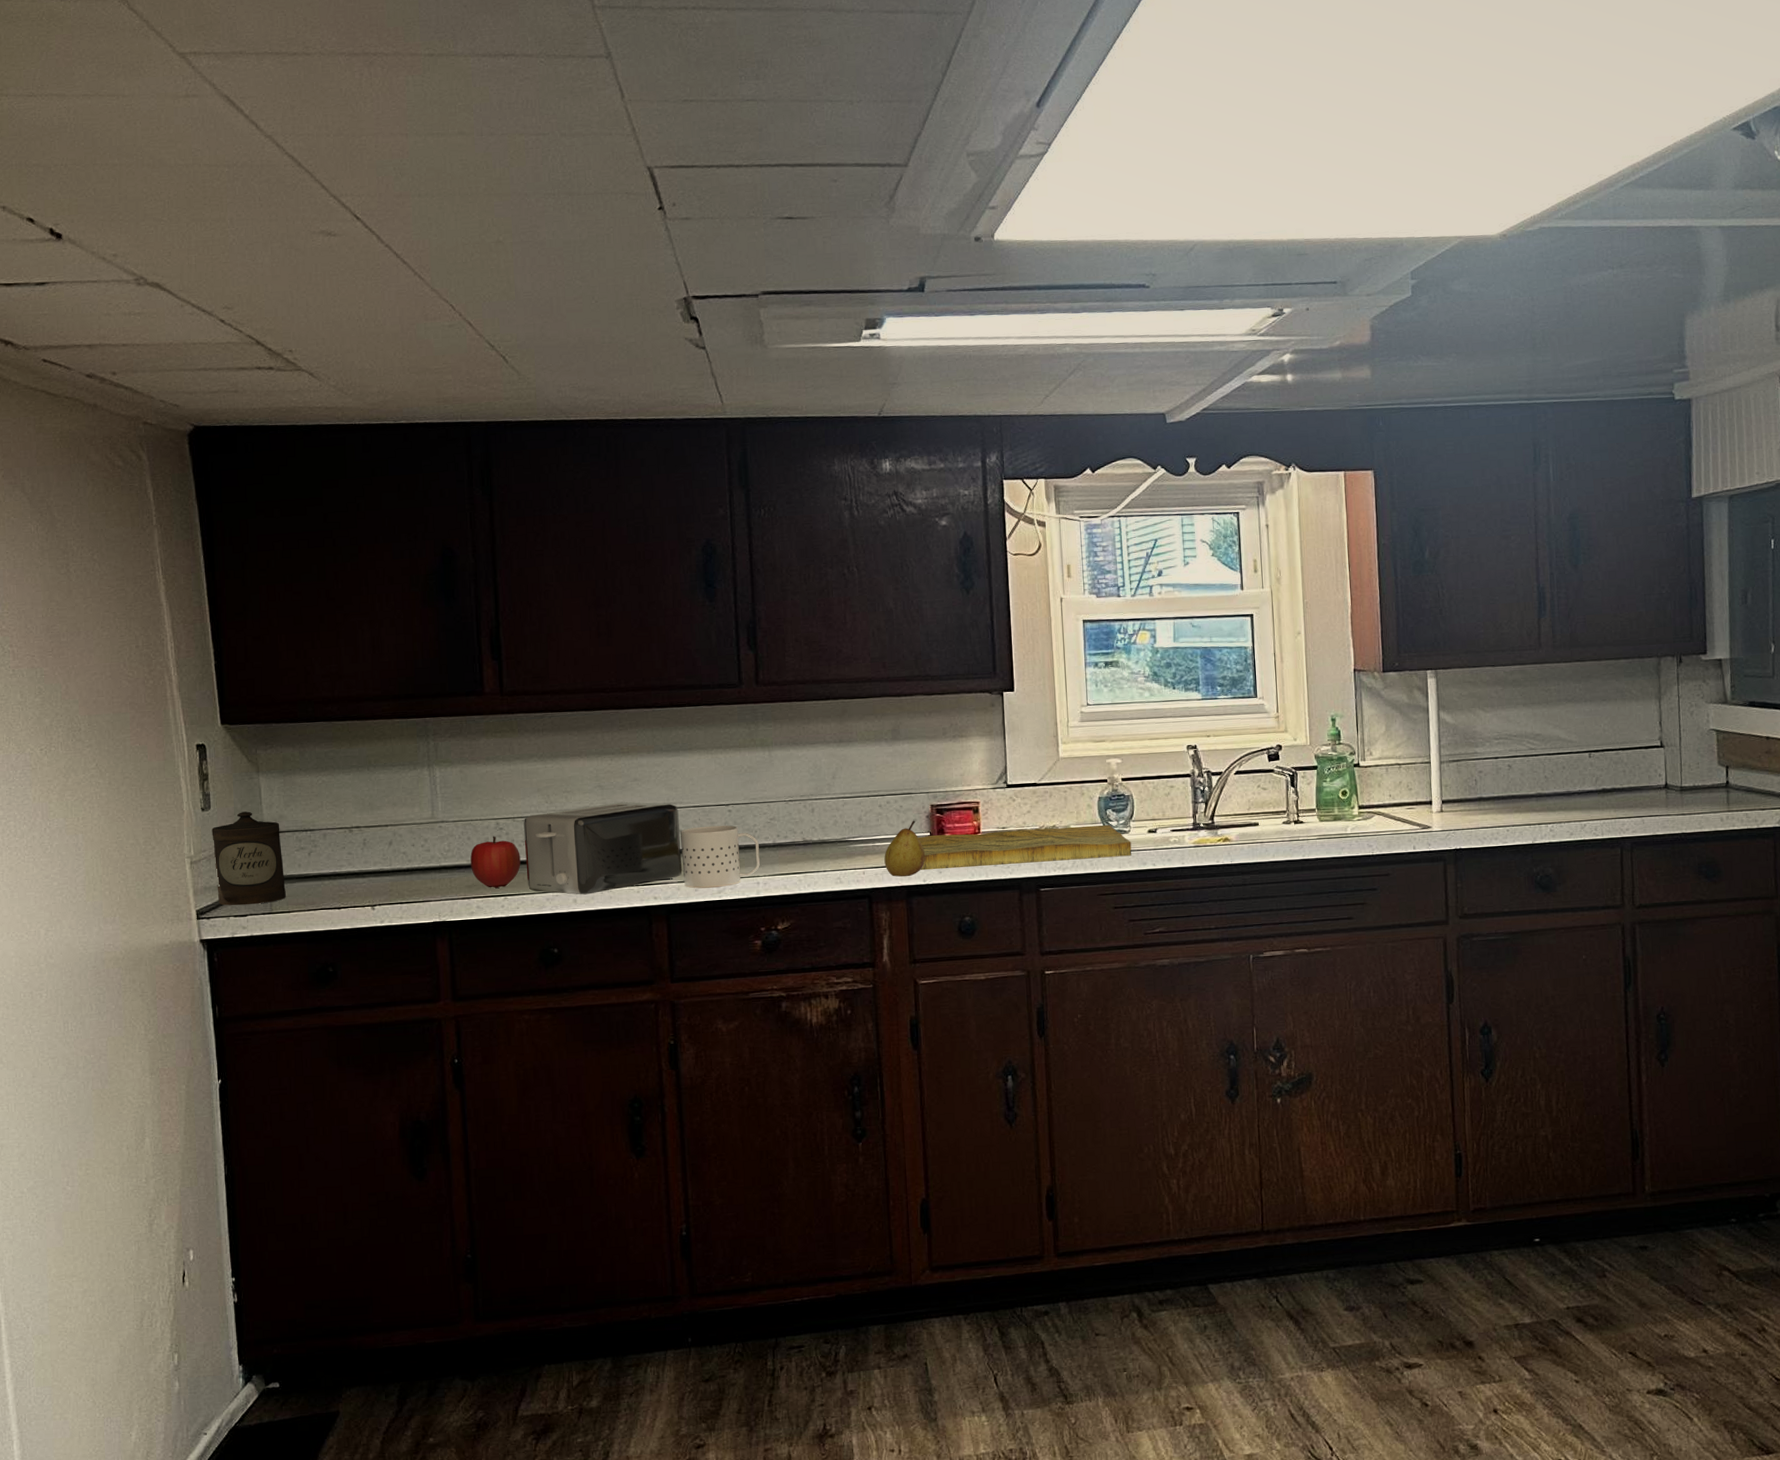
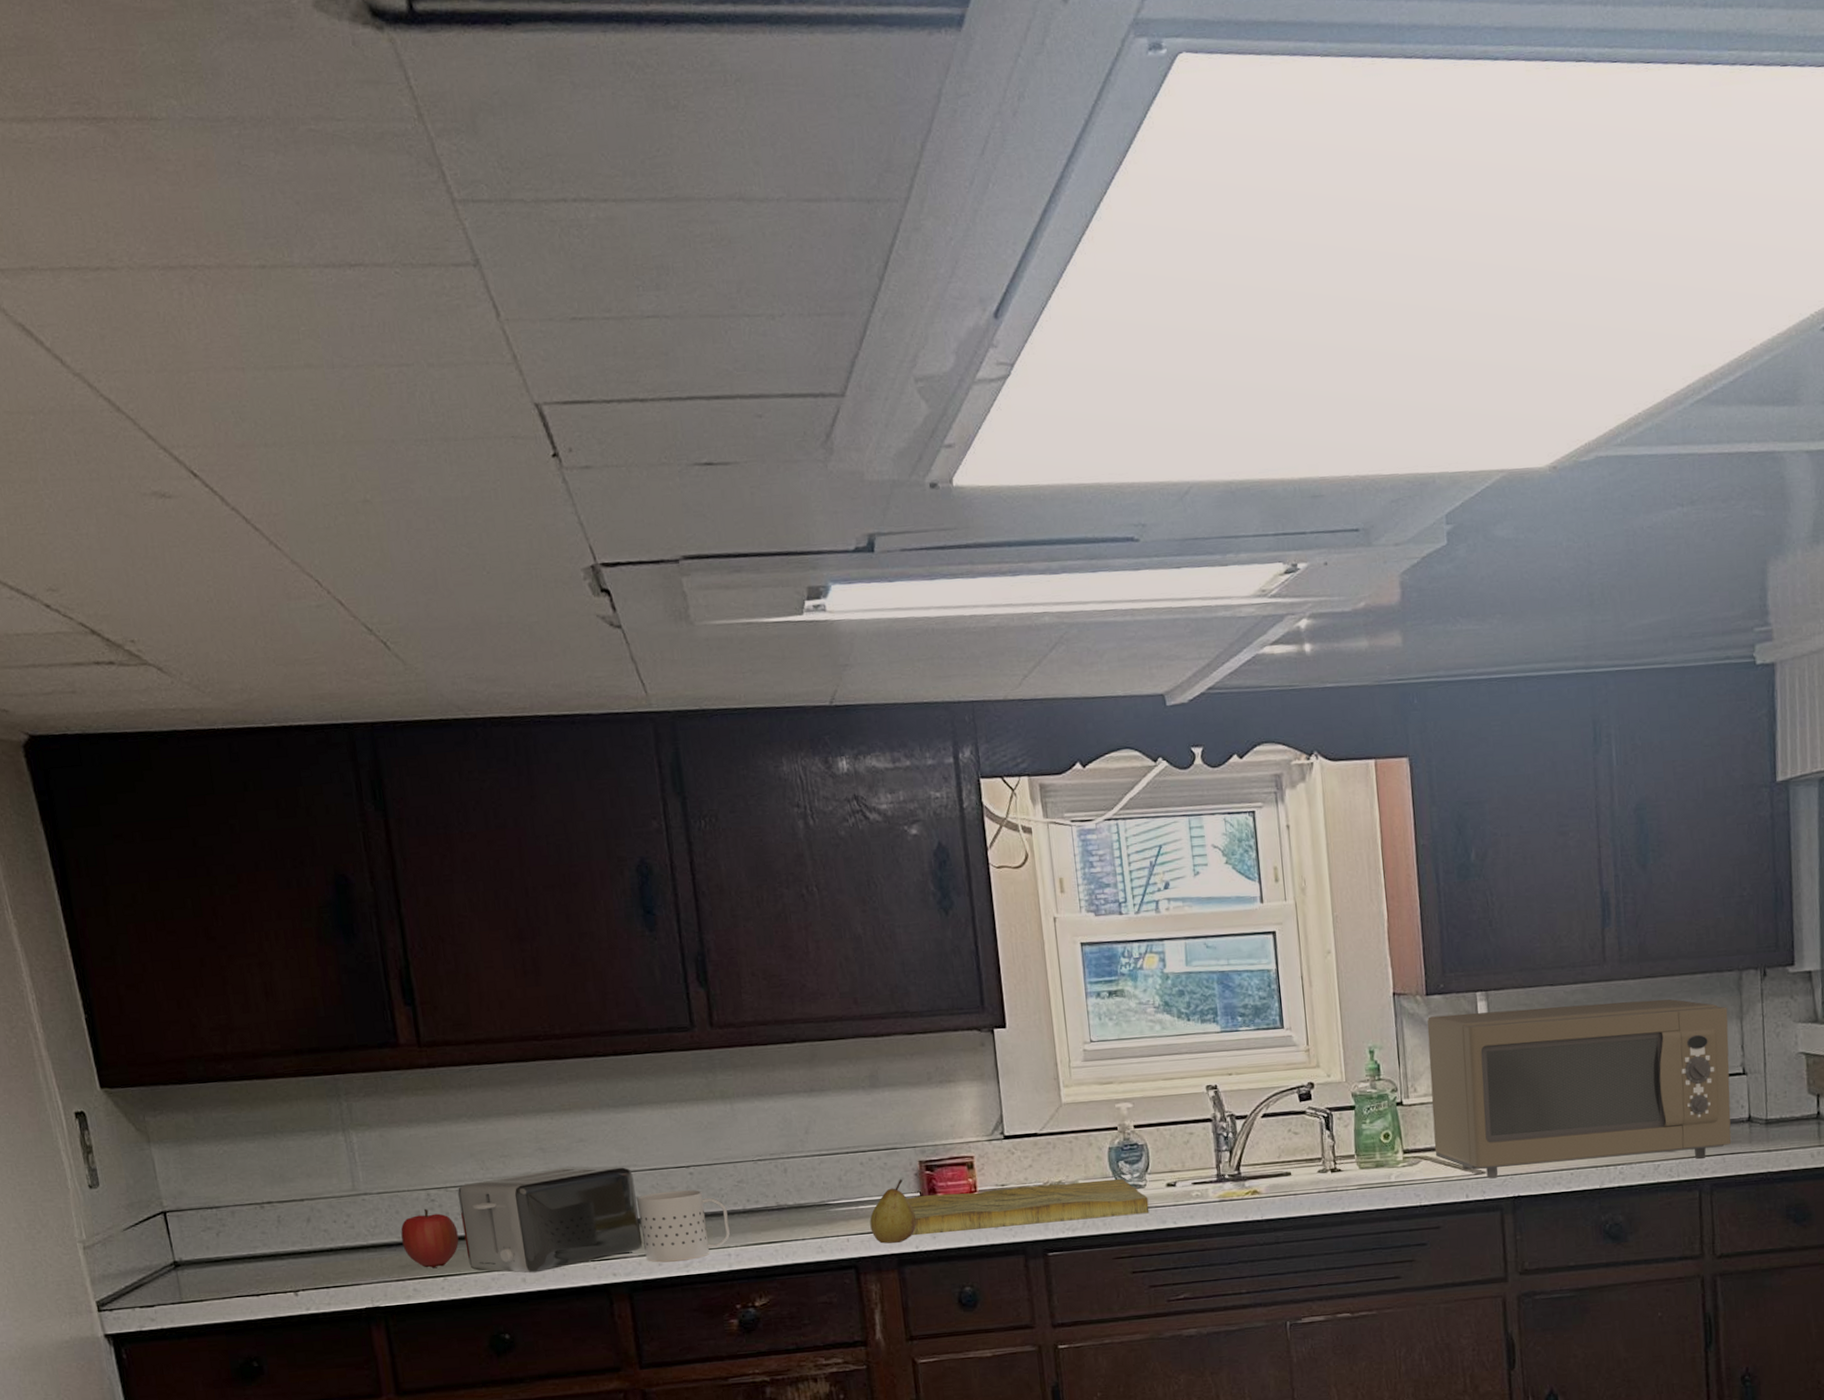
canister: present [211,811,286,906] -> none [103,1187,196,1296]
microwave: none [1383,680,1650,833] -> present [1427,999,1732,1179]

